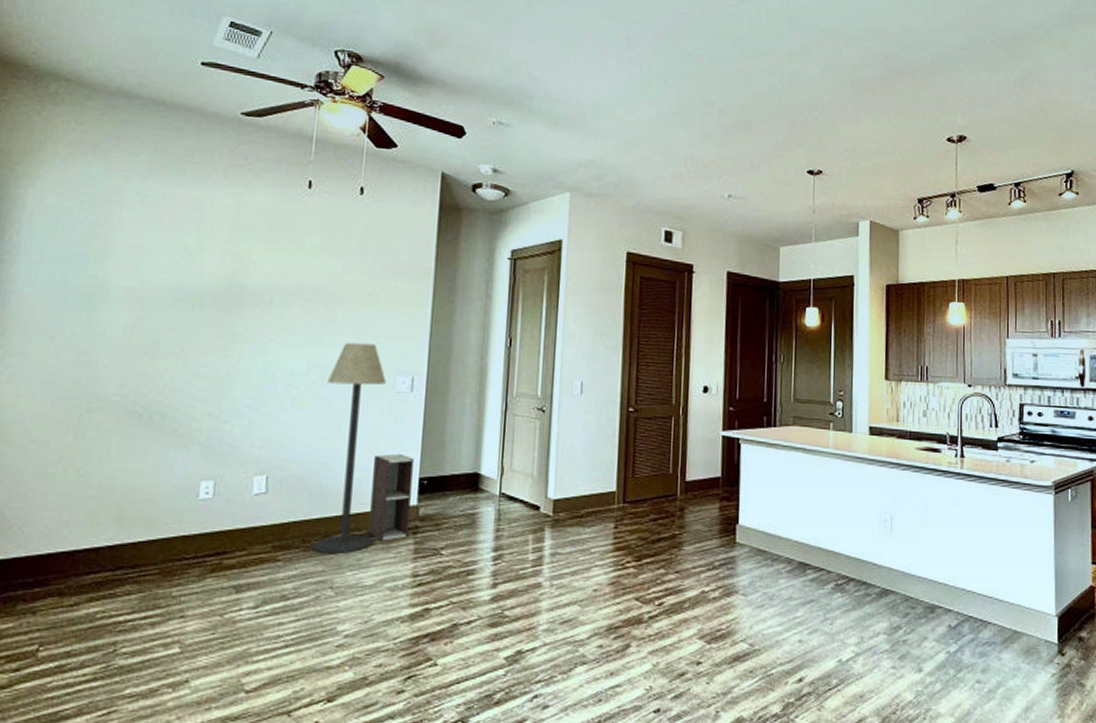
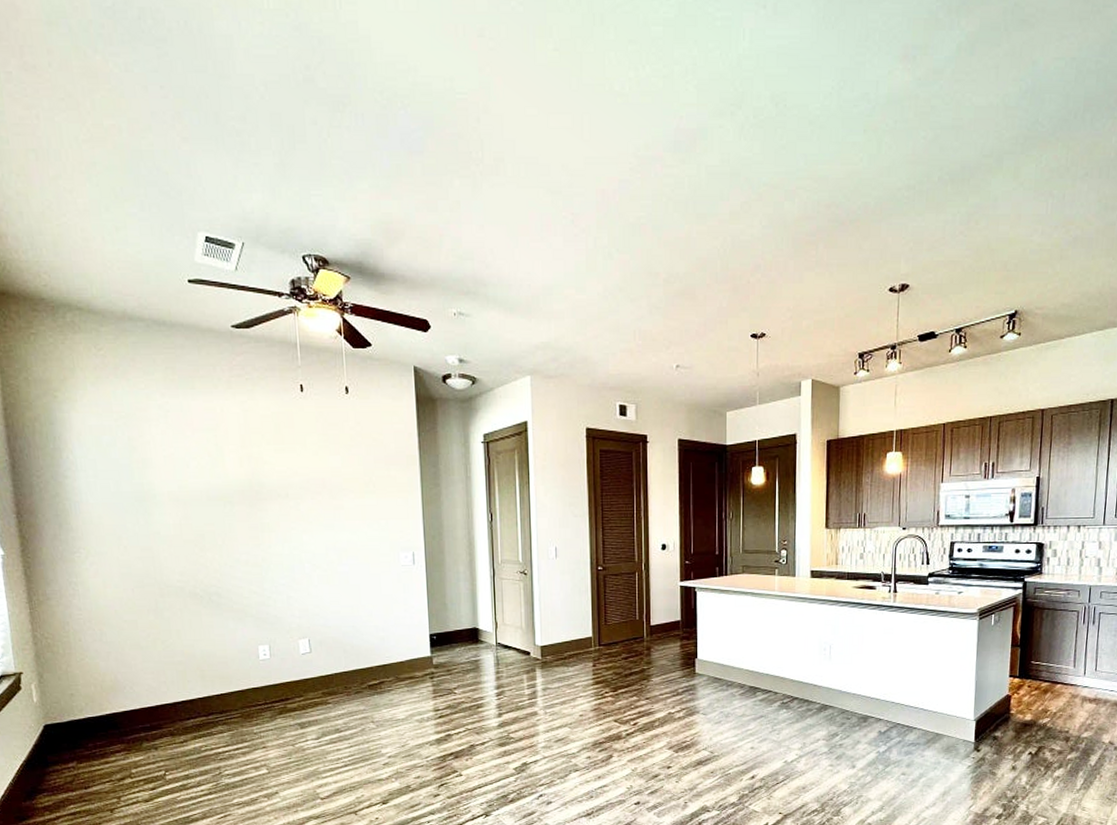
floor lamp: present [314,342,386,553] -> none [344,526,400,696]
shelf: present [368,453,414,541] -> none [391,615,426,685]

